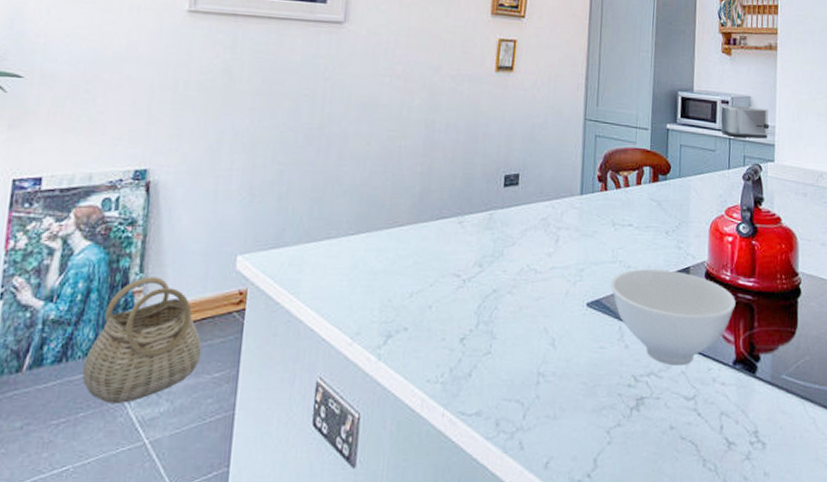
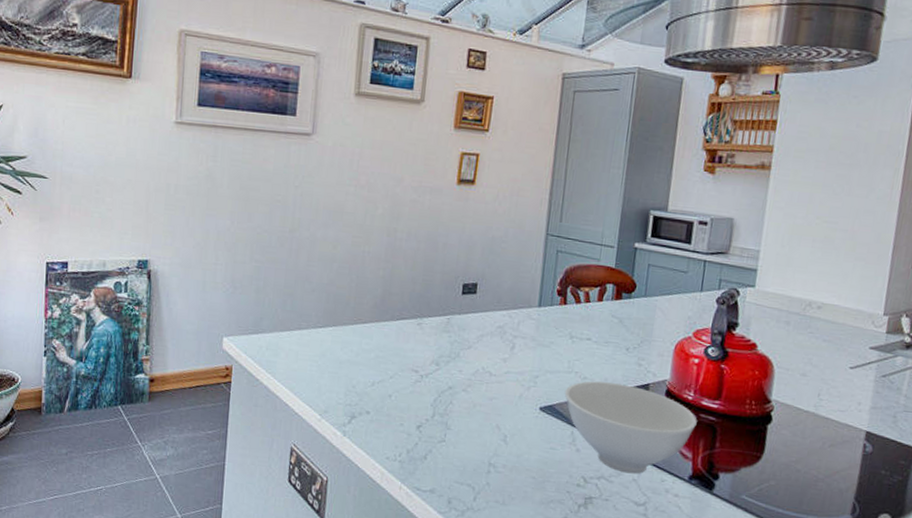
basket: present [82,277,202,403] -> none [107,348,198,445]
toaster: present [721,105,770,139] -> none [695,226,754,263]

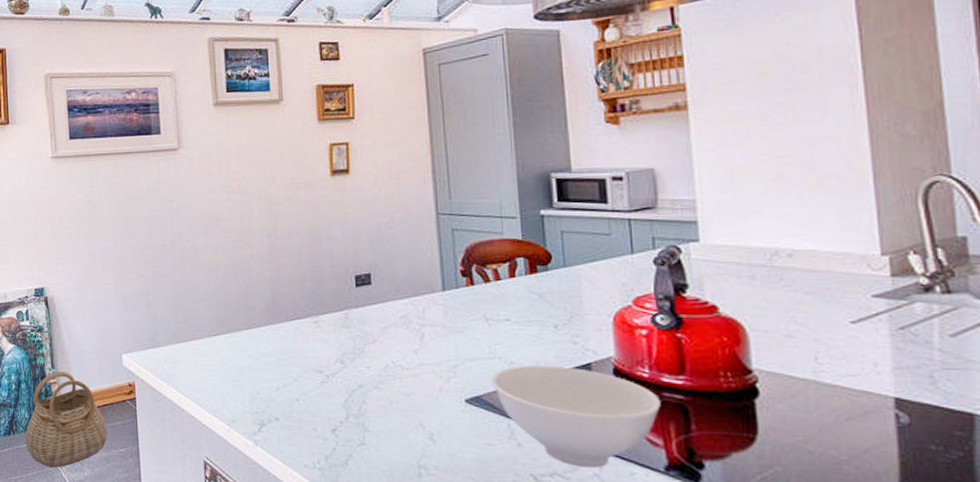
basket: none [107,348,198,445] -> present [25,371,108,468]

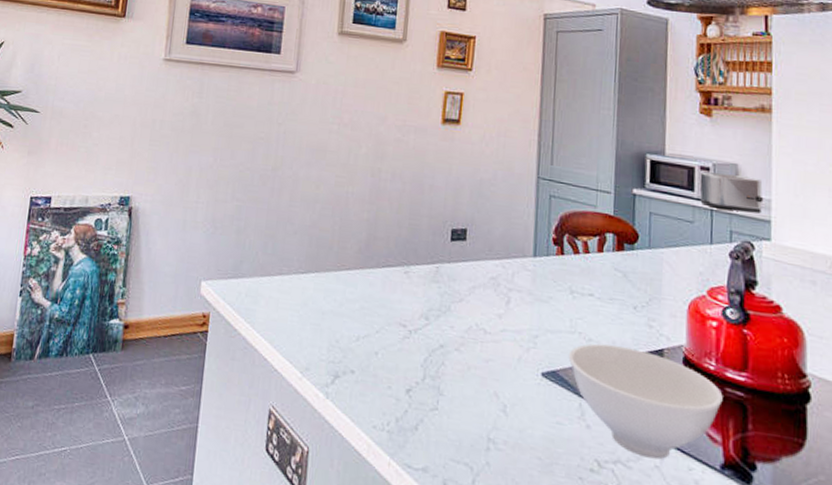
basket: present [25,371,108,468] -> none [77,291,172,401]
toaster: none [612,180,687,218] -> present [700,172,764,214]

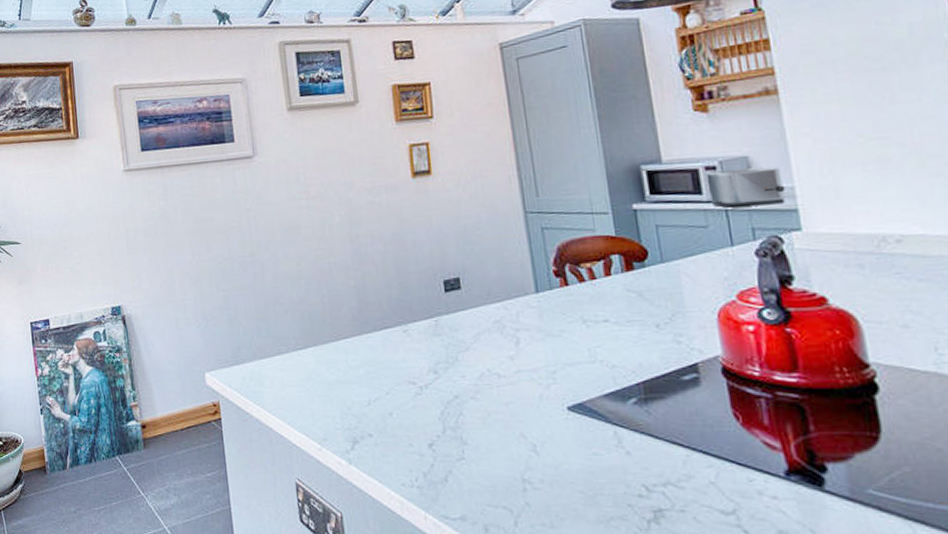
bowl: present [568,343,723,459] -> none [592,368,775,475]

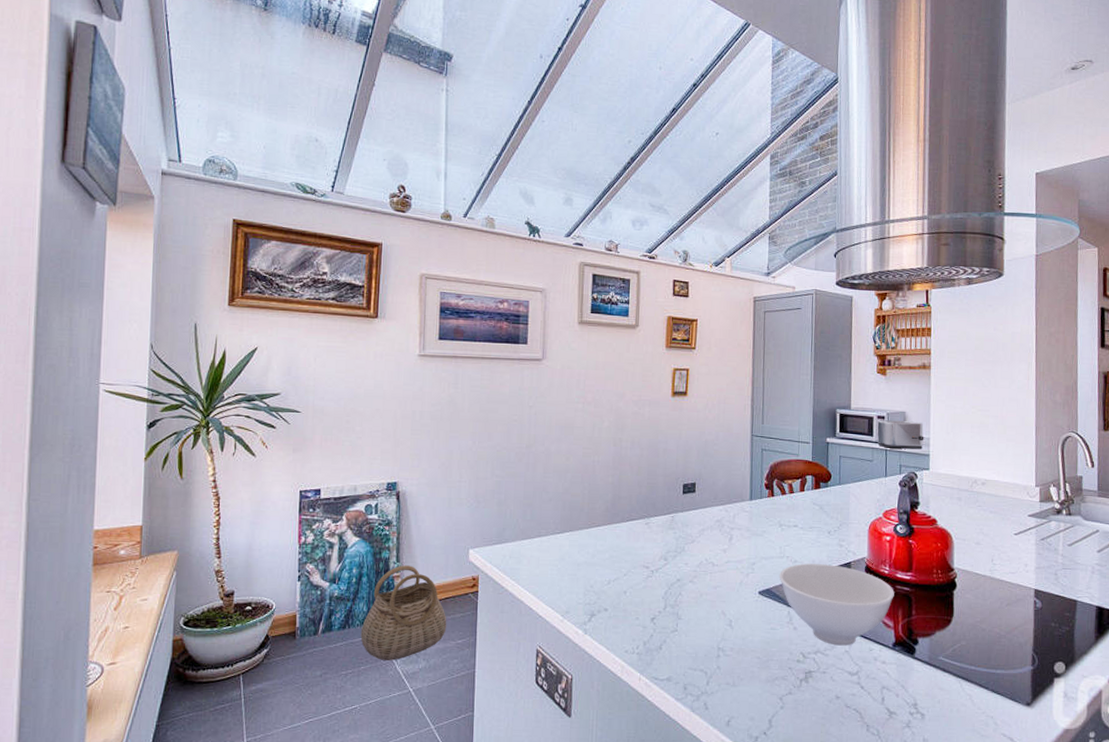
basket: none [107,393,194,496] -> present [360,565,447,661]
bowl: none [592,368,775,475] -> present [779,563,894,646]

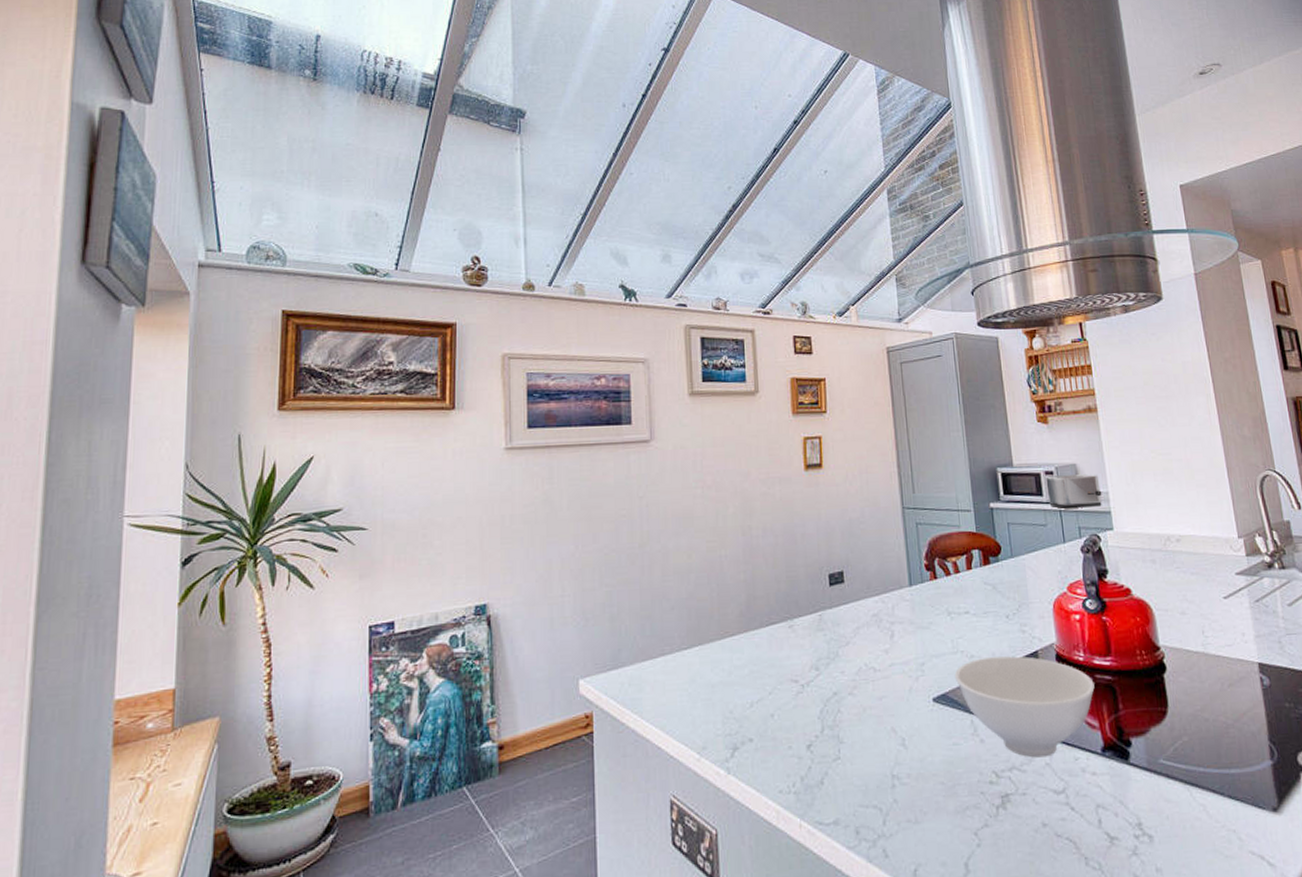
basket: present [360,565,447,661] -> none [450,707,557,834]

